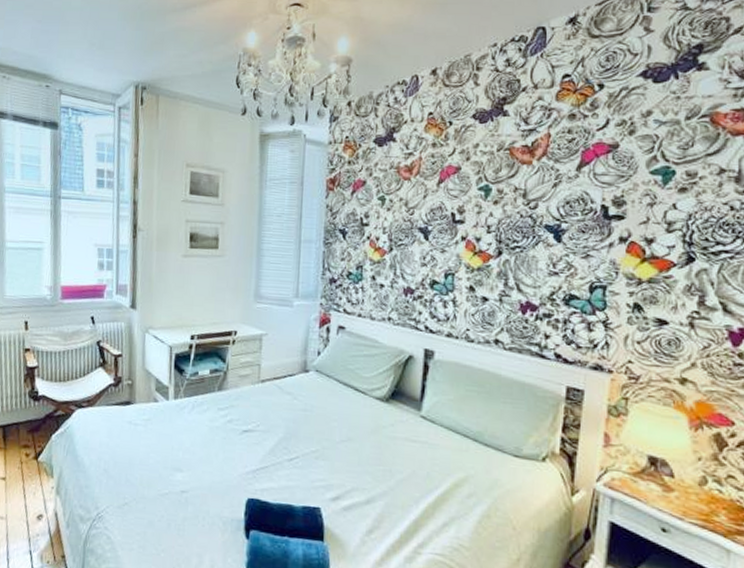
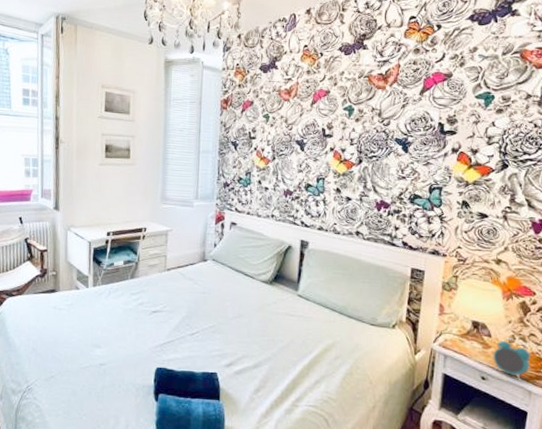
alarm clock: none [677,479,729,537] -> present [493,338,531,382]

